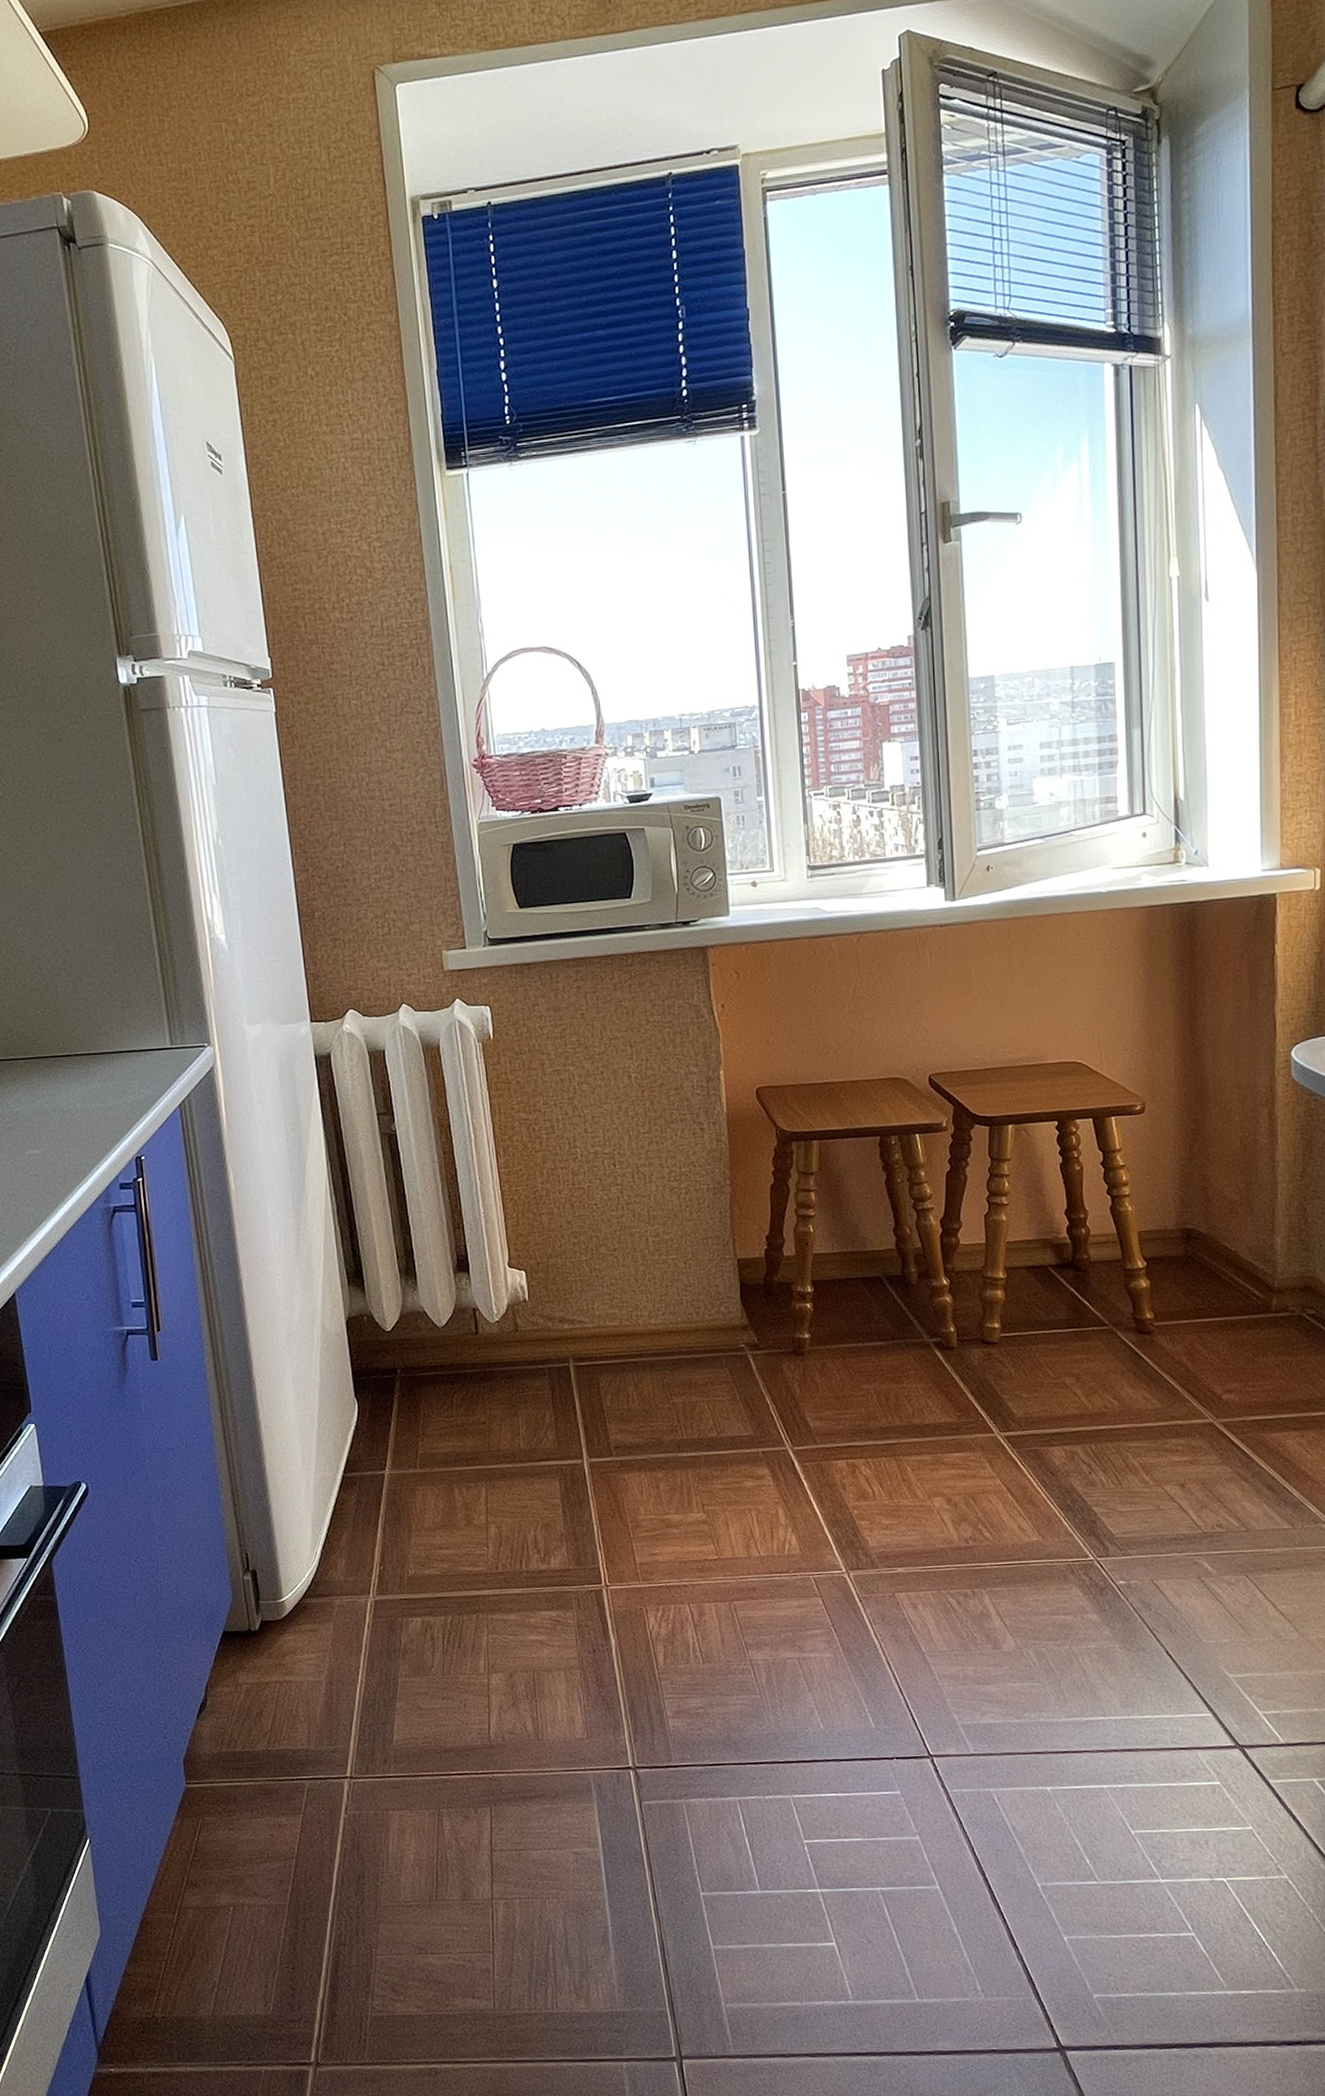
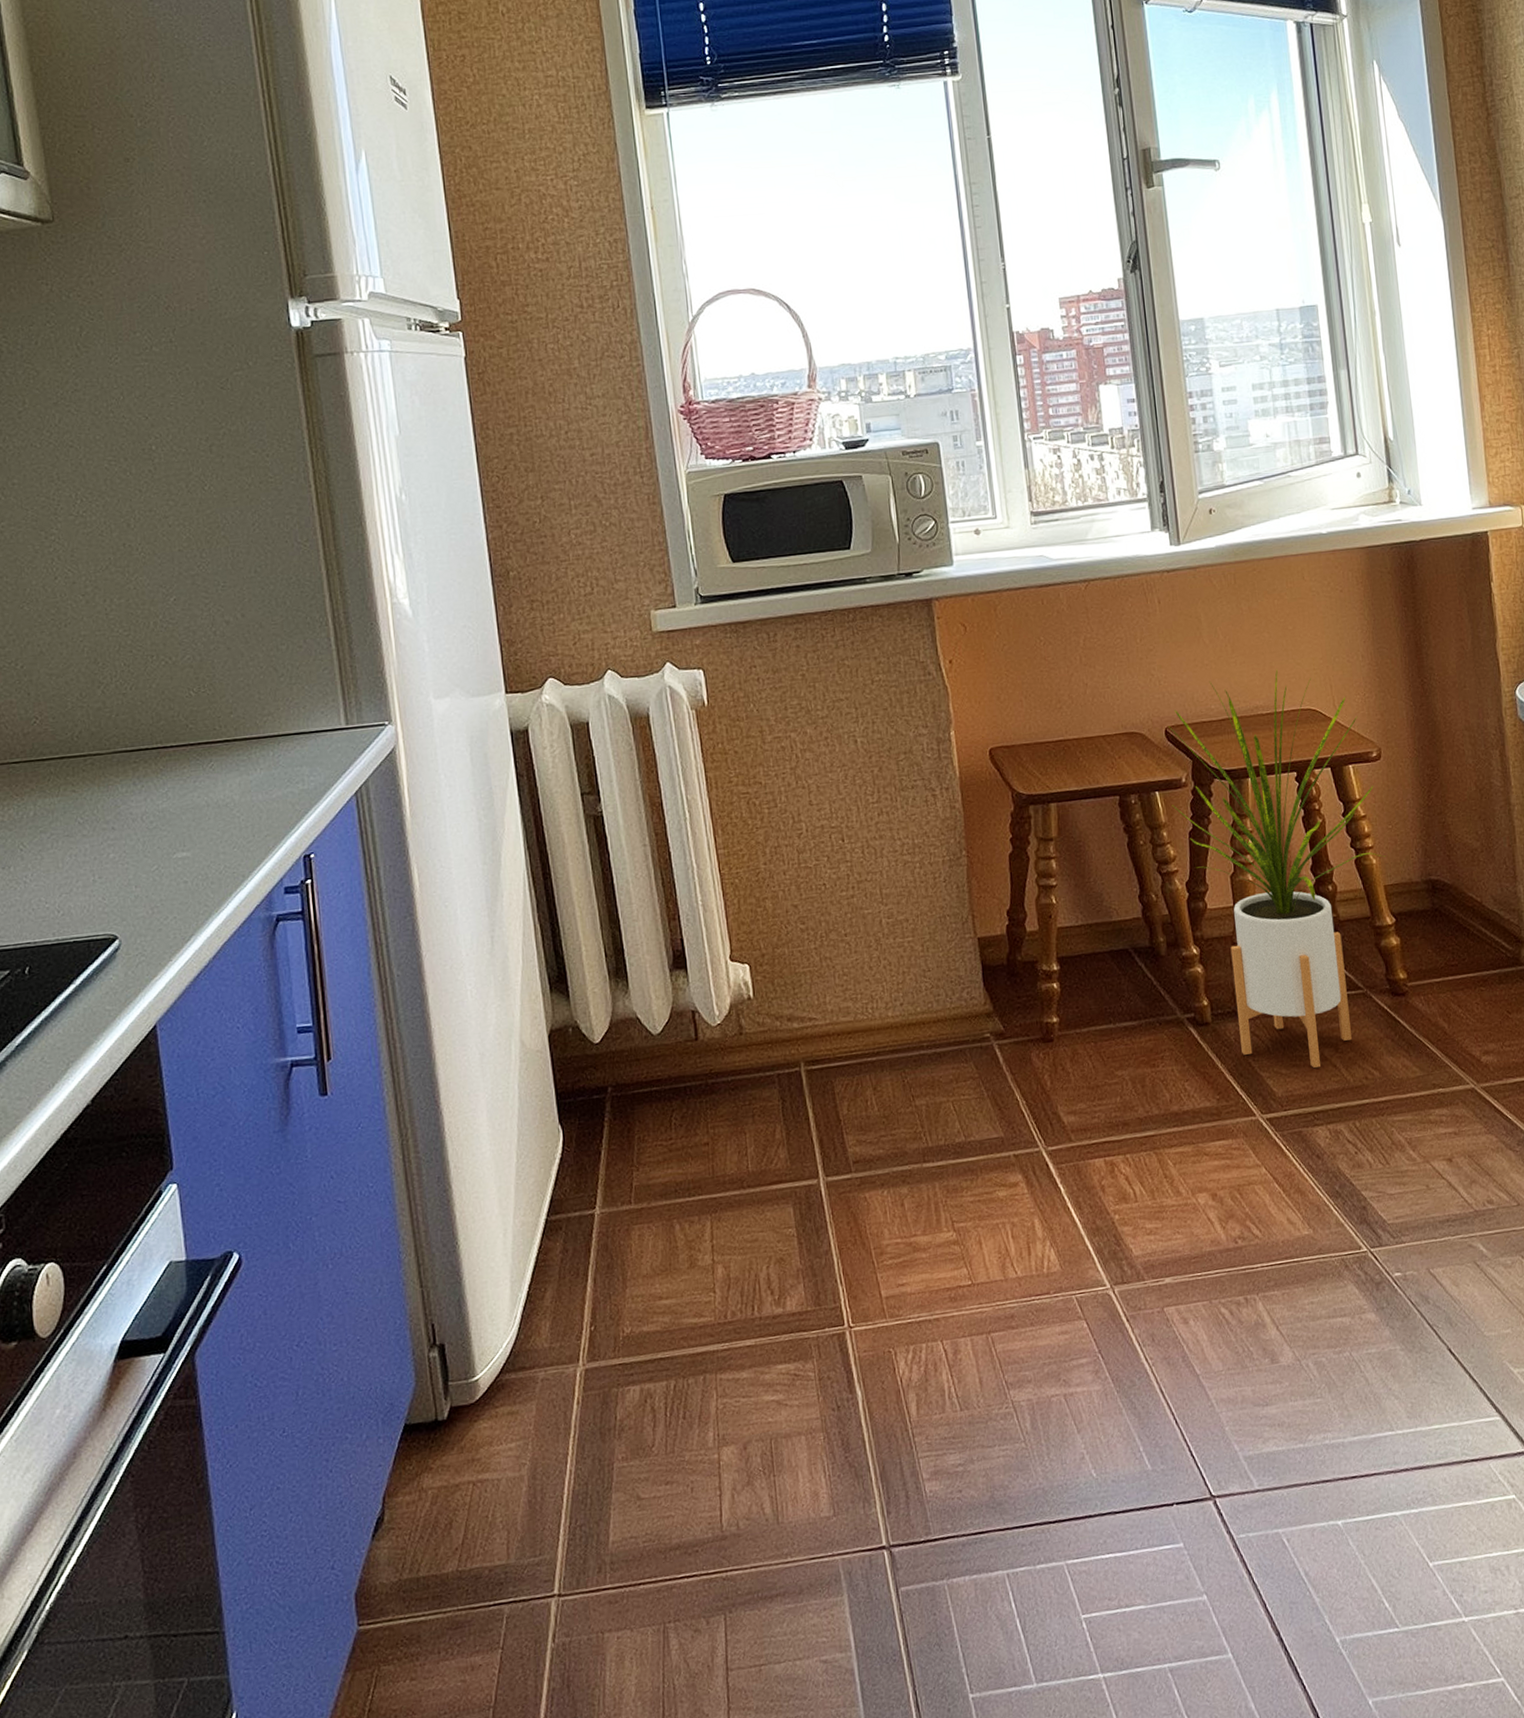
house plant: none [931,1023,1142,1395] -> present [1168,669,1386,1069]

